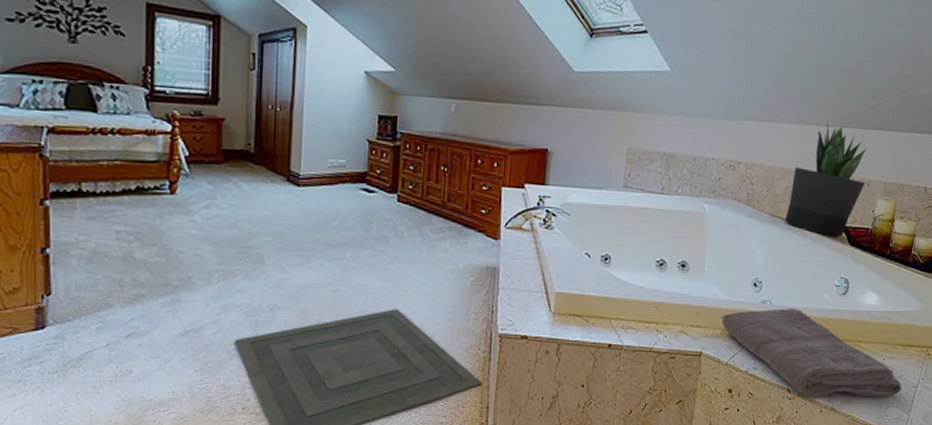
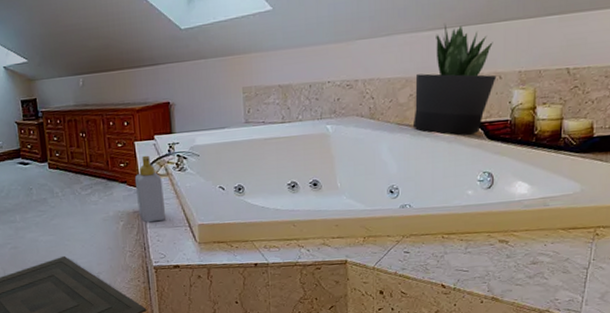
soap bottle: none [492,204,525,283] -> present [134,155,166,223]
towel: present [722,308,903,397] -> none [363,208,571,290]

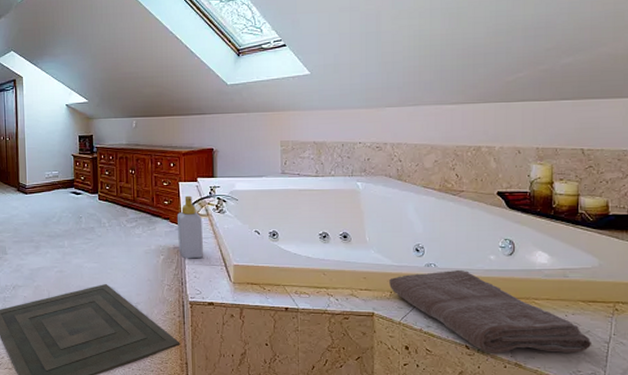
towel: none [363,208,571,290] -> present [389,269,592,353]
planter: present [414,23,497,135] -> none [438,99,516,203]

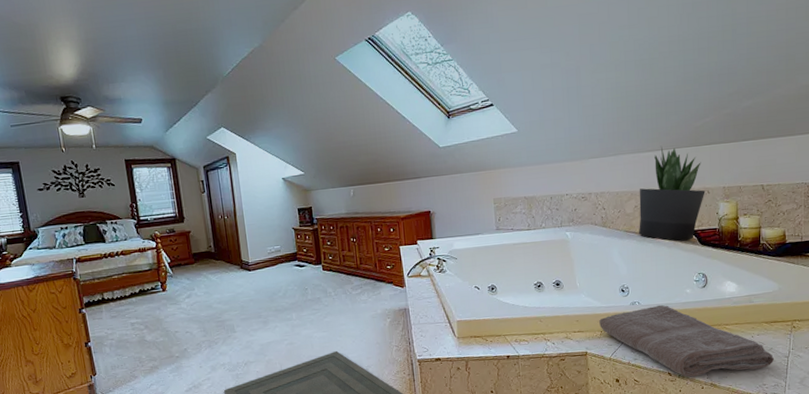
soap bottle: present [176,195,204,259] -> none [400,258,429,320]
planter: none [438,99,516,203] -> present [639,145,705,241]

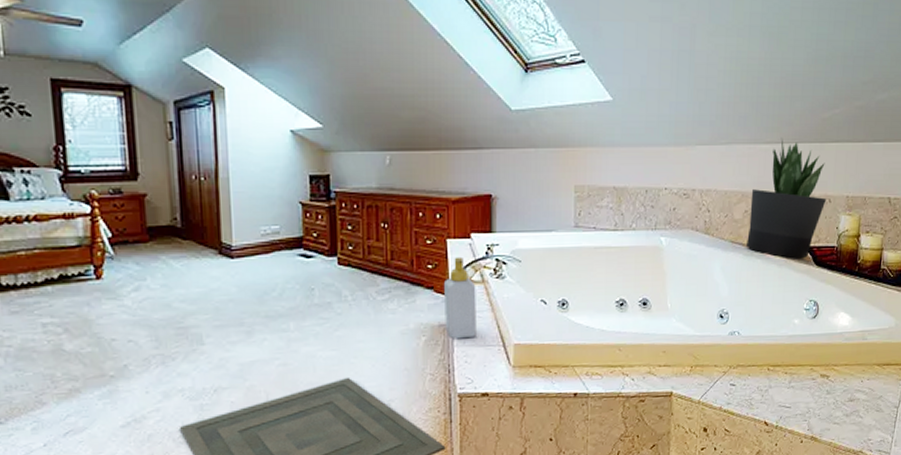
soap bottle: none [400,258,429,320] -> present [443,256,478,340]
towel: present [599,304,775,378] -> none [690,336,884,428]

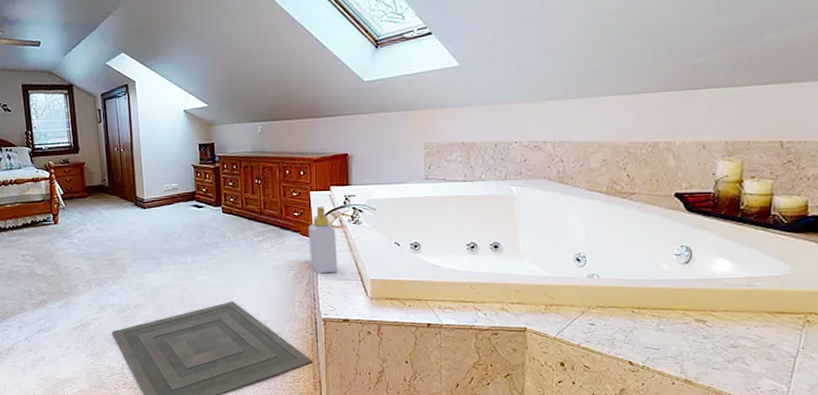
planter: present [747,137,827,259] -> none [605,87,700,206]

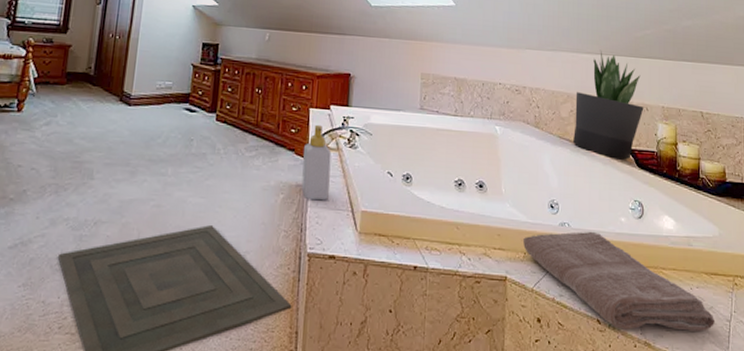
towel: none [545,280,777,369] -> present [523,231,716,332]
planter: none [605,87,700,206] -> present [573,49,644,160]

